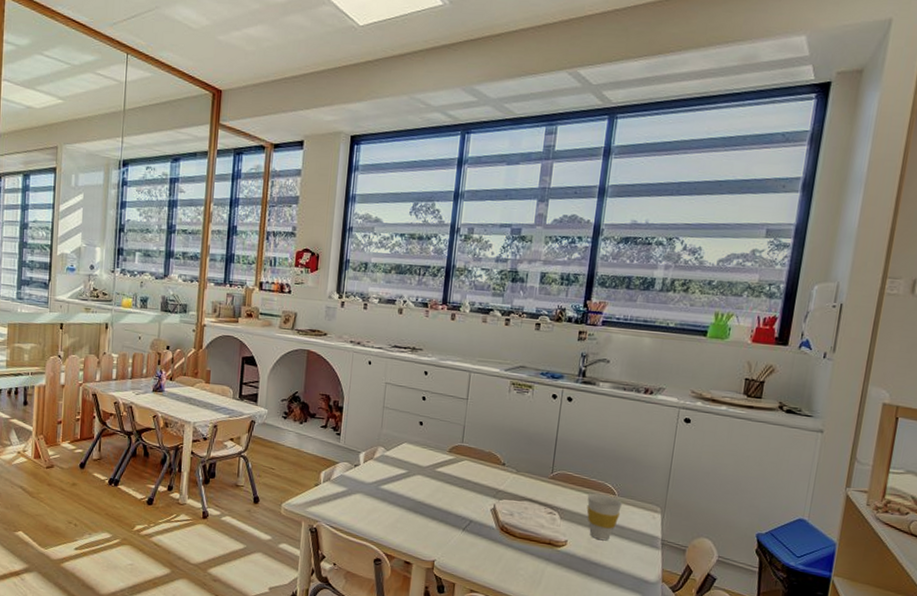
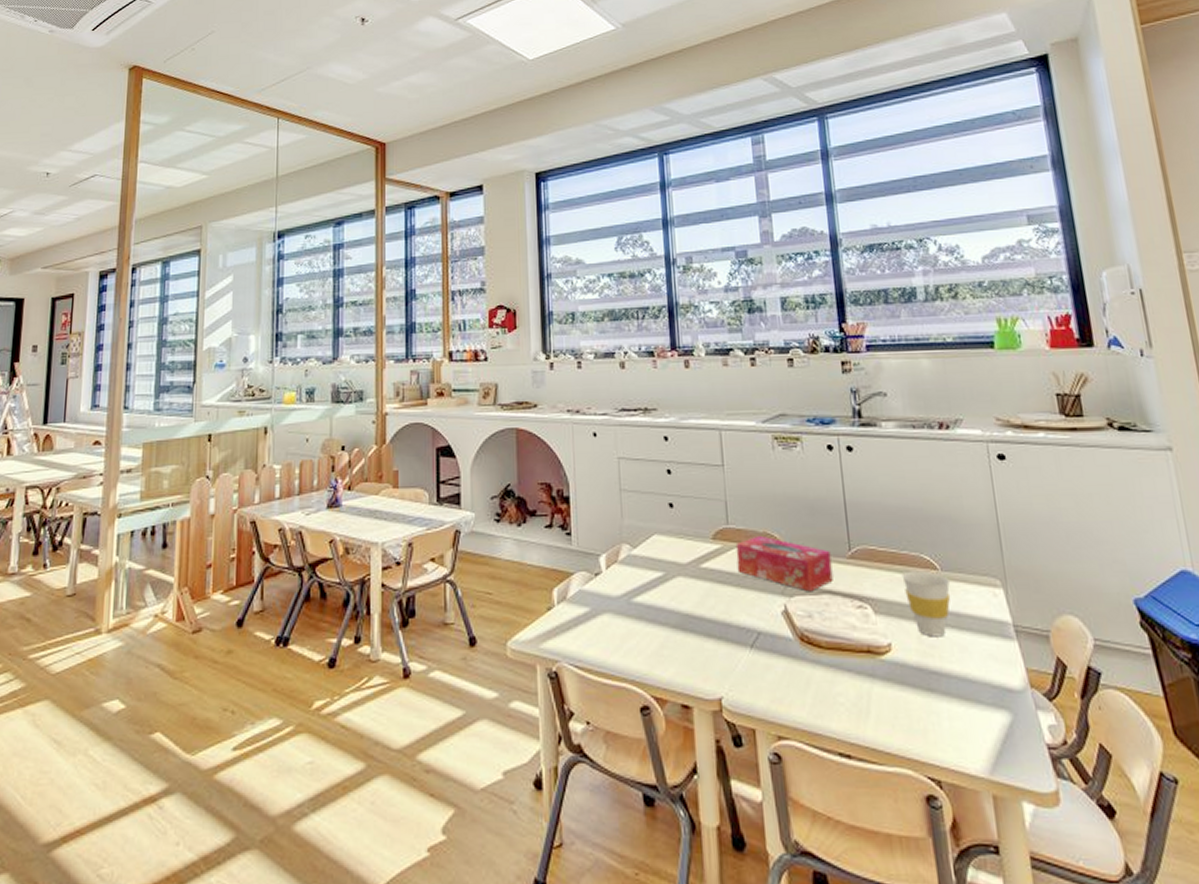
tissue box: none [463,454,537,499] -> present [735,535,833,592]

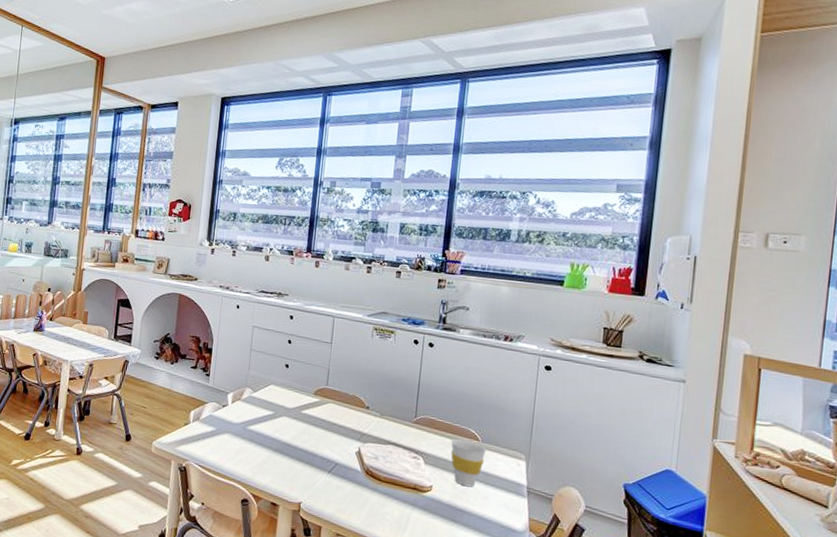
tissue box: present [735,535,833,592] -> none [328,397,401,442]

